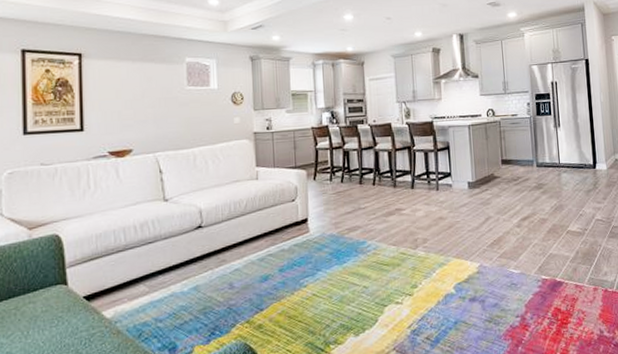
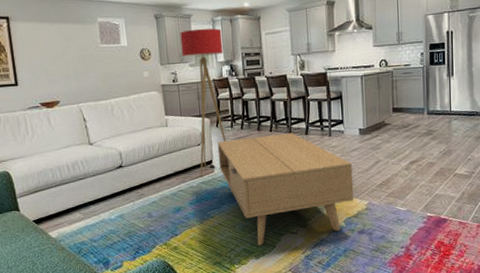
floor lamp: none [277,72,324,239] -> present [180,28,226,178]
coffee table: none [314,187,464,320] -> present [217,133,354,246]

